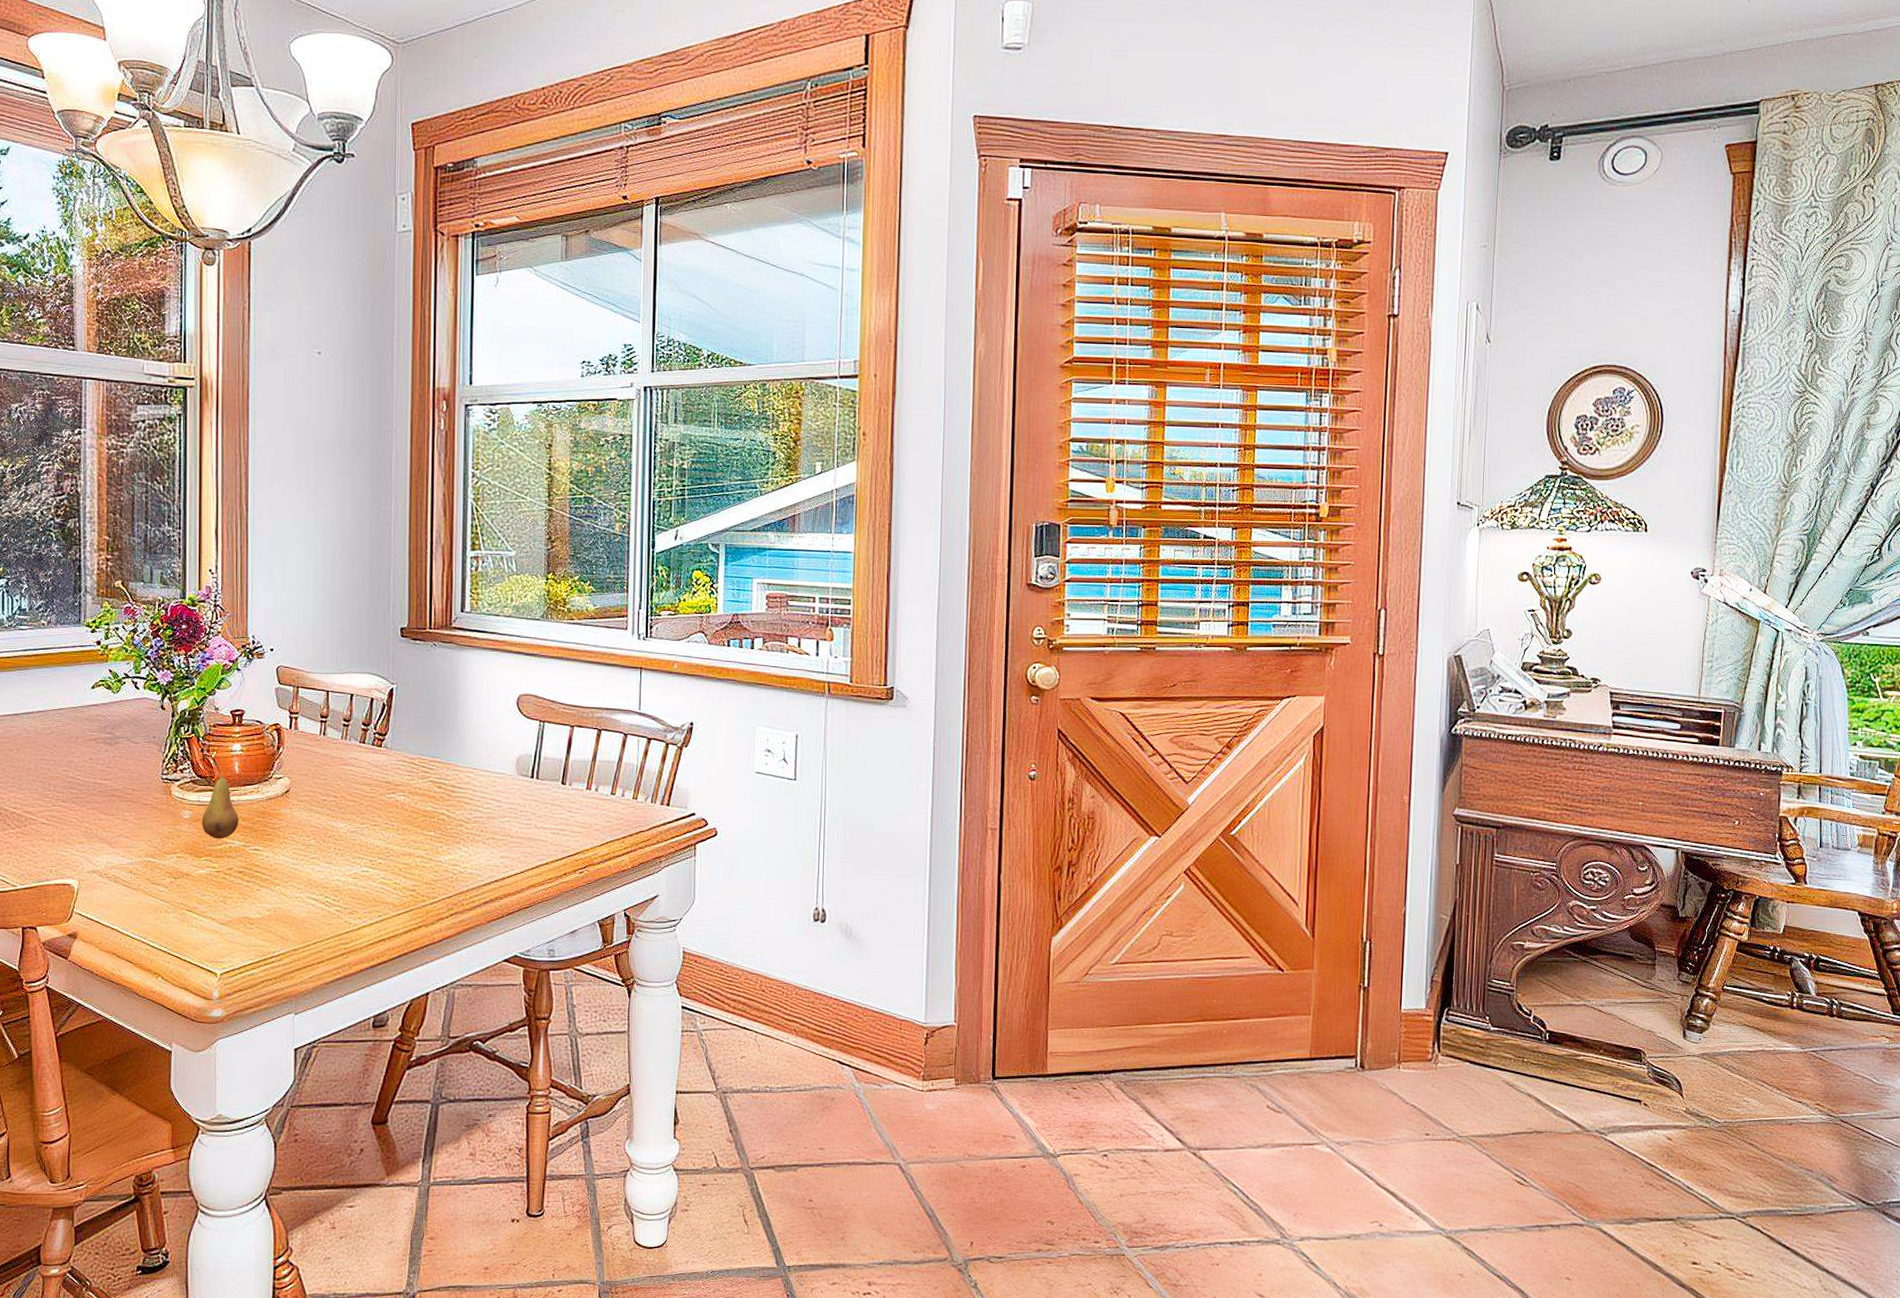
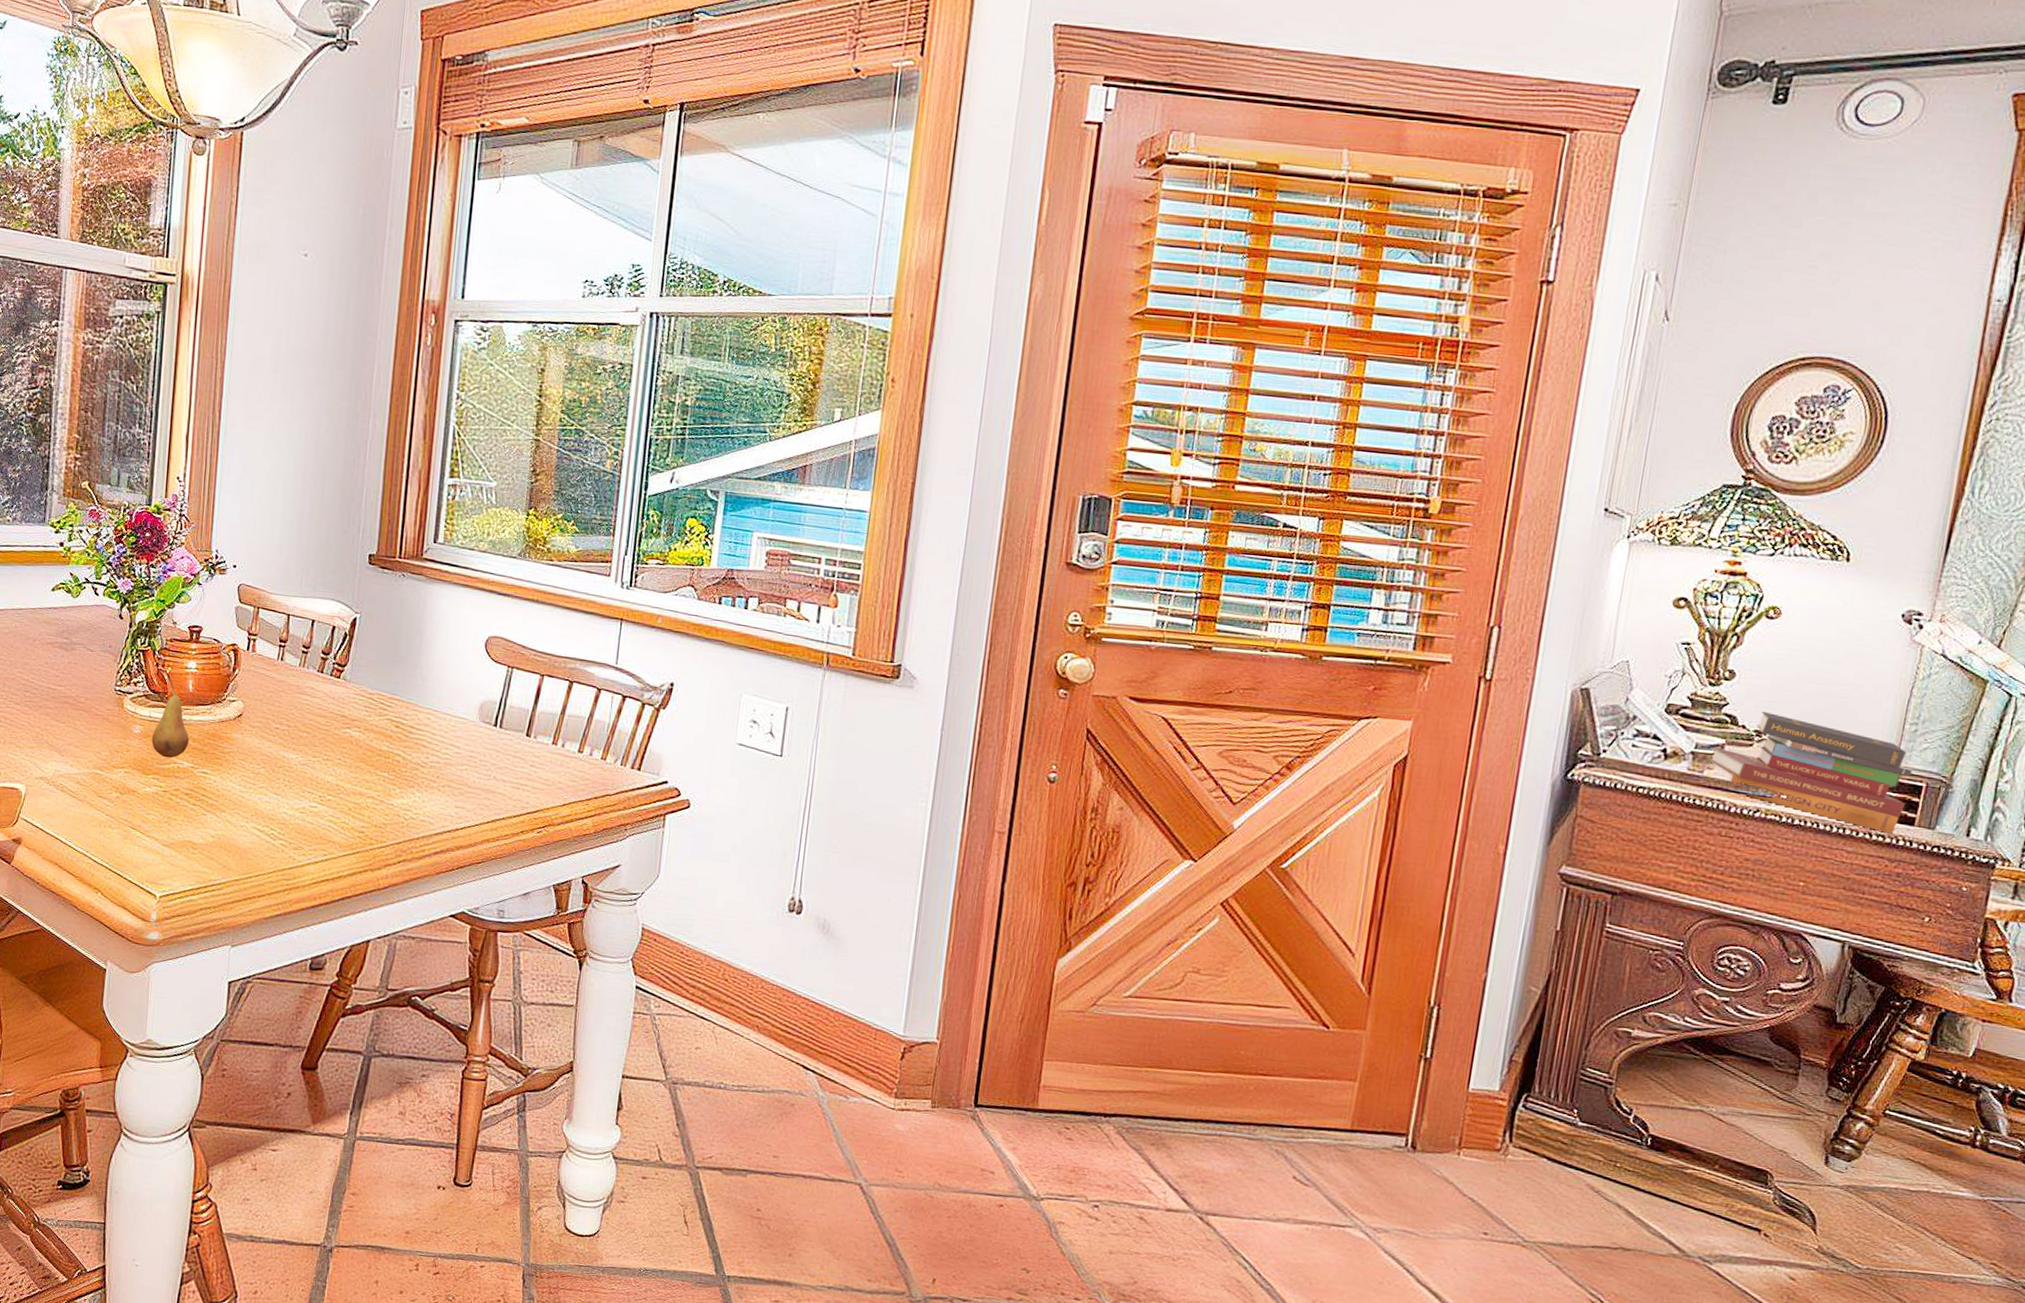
books: none [1558,661,1713,754] -> present [1708,711,1913,834]

